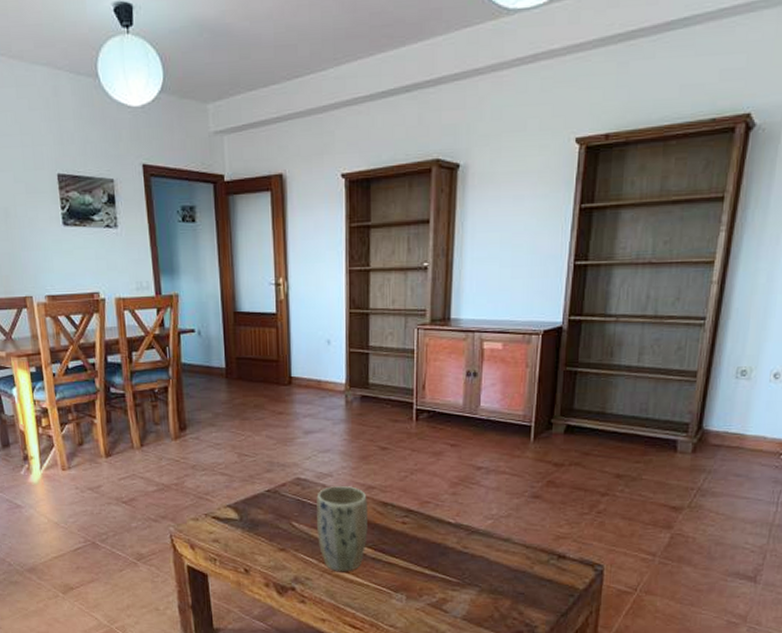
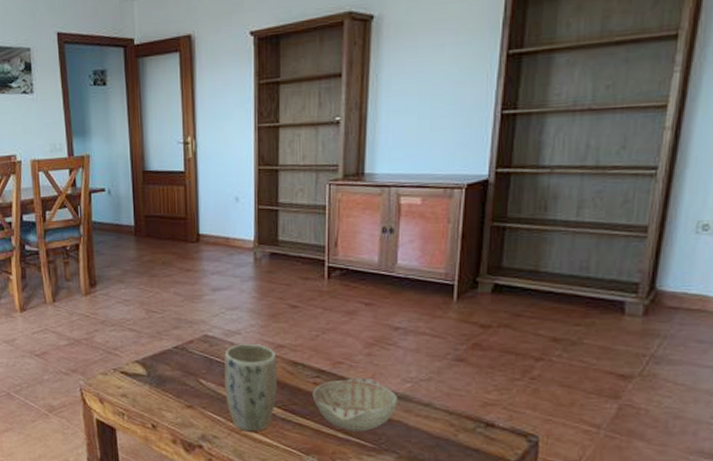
decorative bowl: none [401,517,481,568] -> present [312,378,399,432]

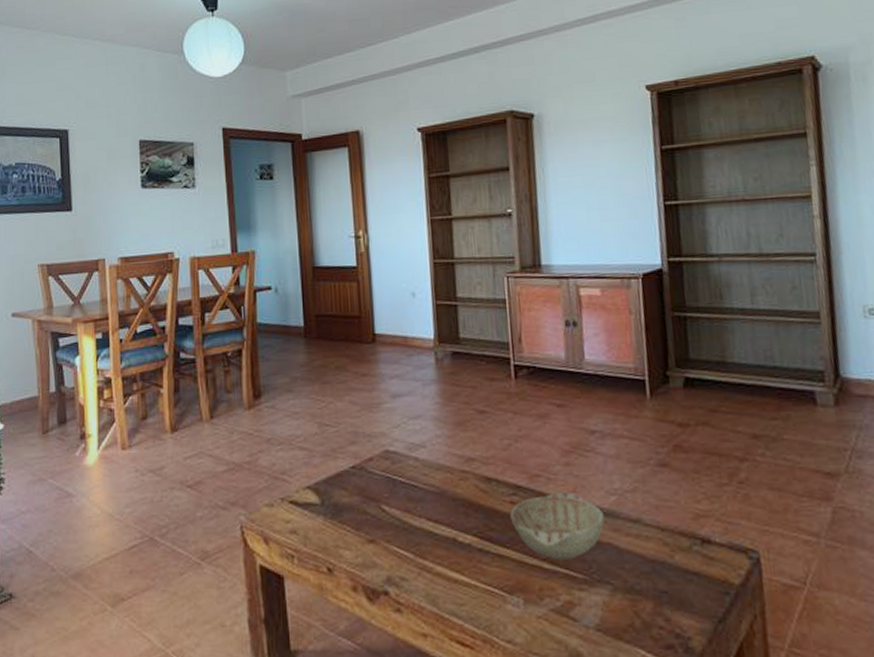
plant pot: present [224,344,277,432] -> none [409,458,471,569]

